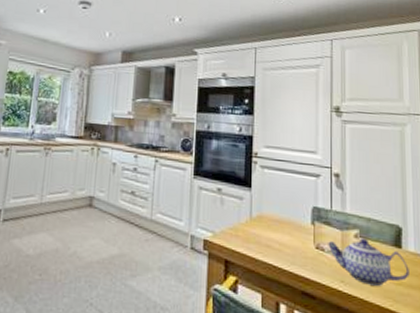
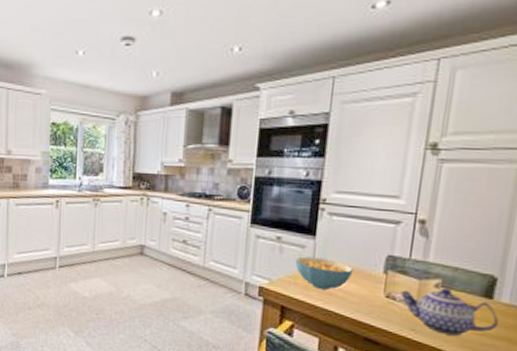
cereal bowl: none [235,208,286,242] -> present [295,256,354,290]

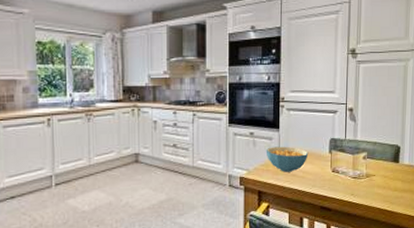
teapot: present [401,288,499,336] -> none [342,158,404,194]

